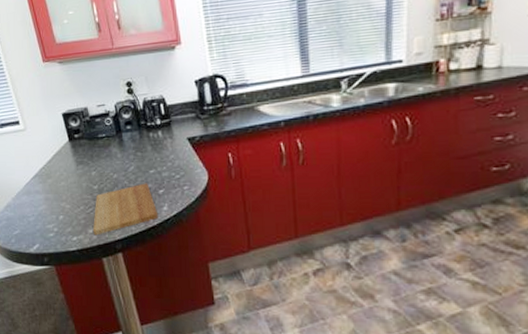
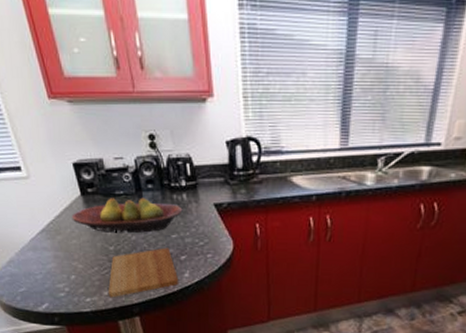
fruit bowl: none [60,138,159,173] -> present [71,197,183,234]

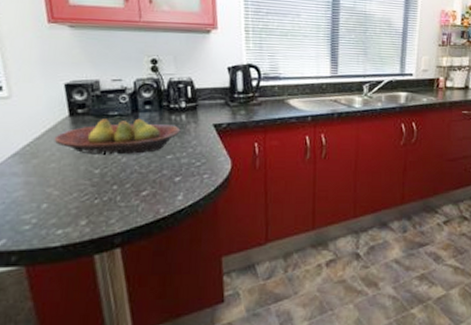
cutting board: present [109,247,179,298] -> none [86,169,171,228]

